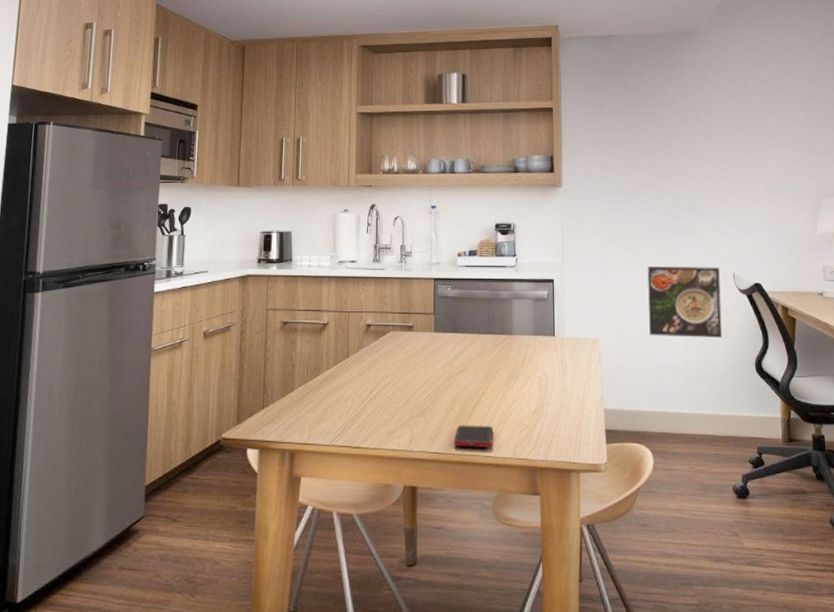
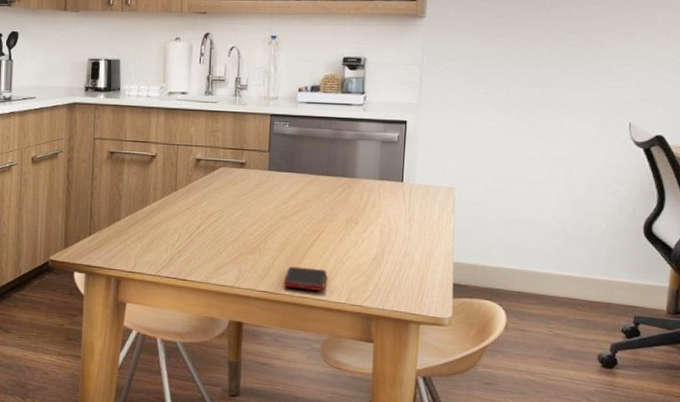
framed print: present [647,267,723,338] -> none [515,111,612,195]

